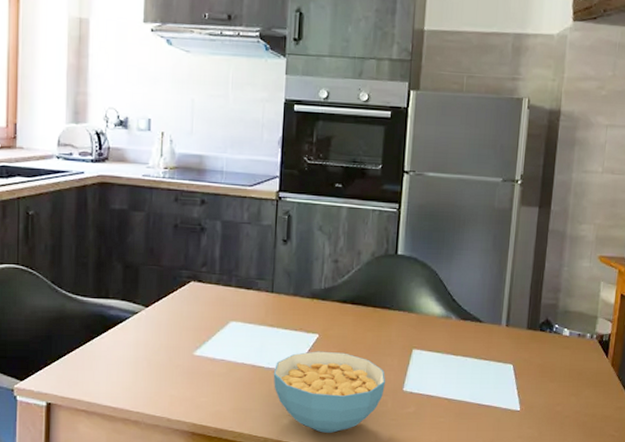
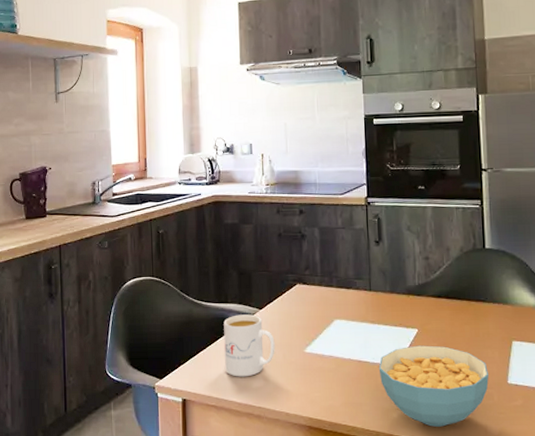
mug: none [100,312,161,380] -> present [224,314,275,377]

